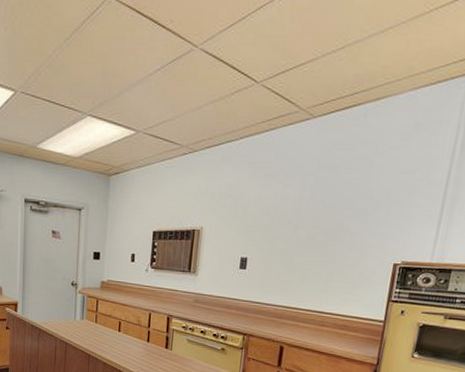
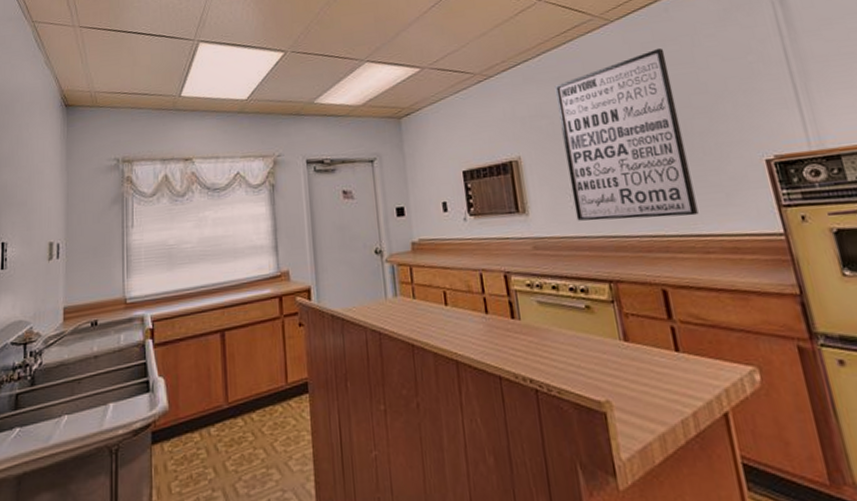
wall art: none [233,150,350,297] -> present [554,48,699,221]

